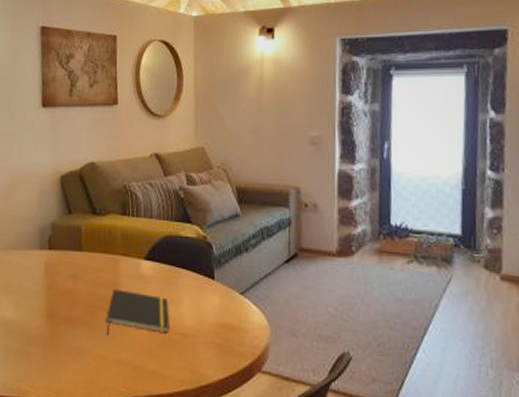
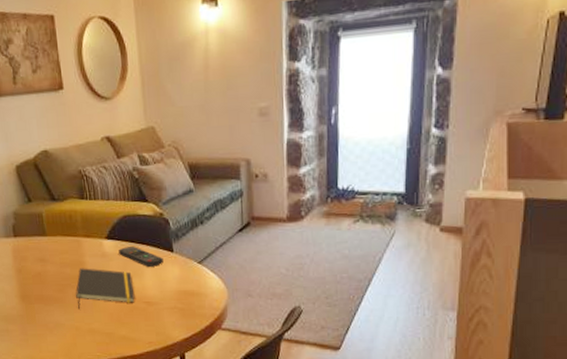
remote control: none [157,270,203,294] -> present [119,246,164,267]

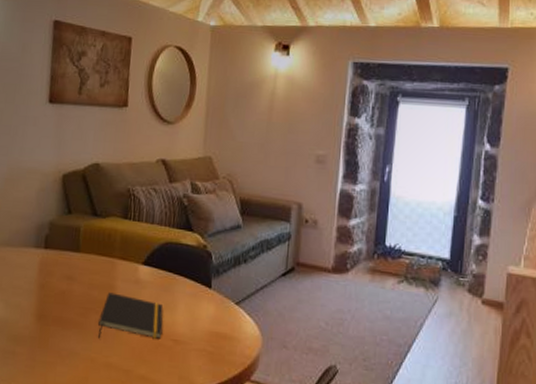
remote control: present [119,246,164,267] -> none [153,276,200,302]

